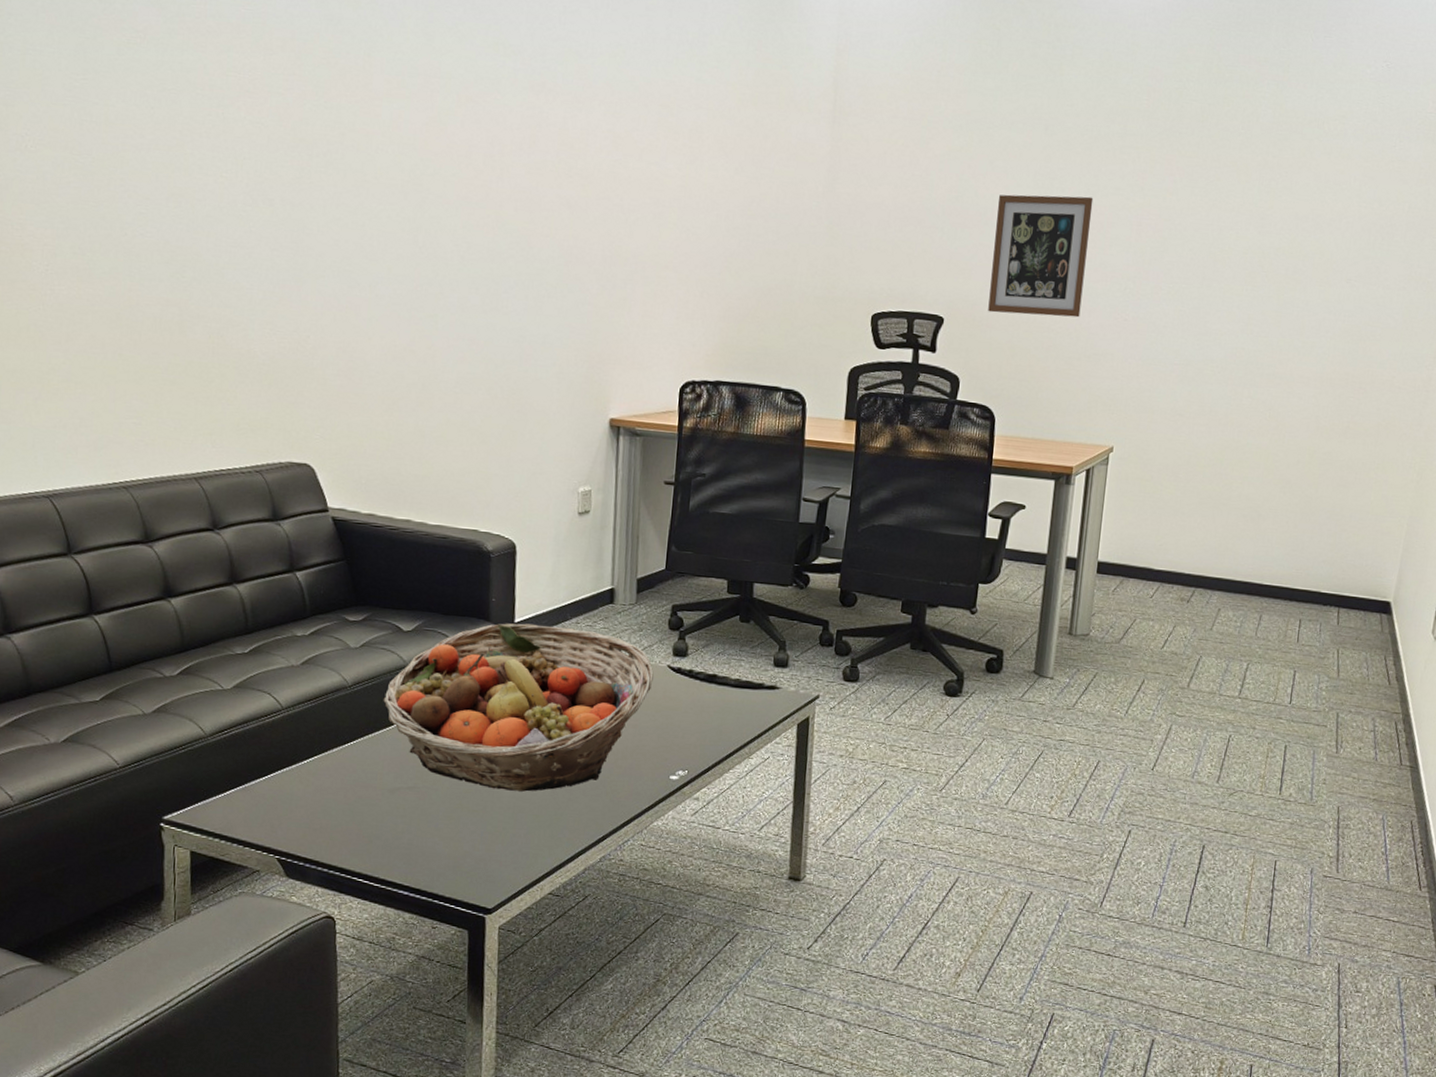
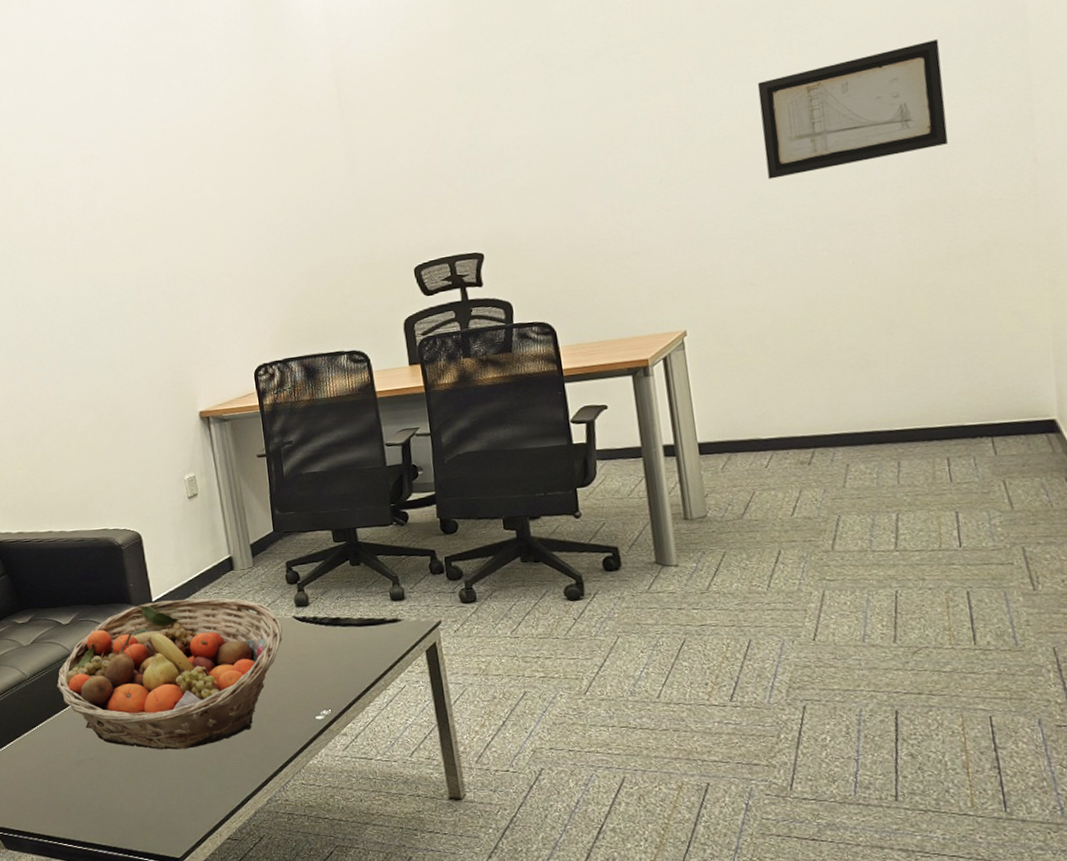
wall art: present [988,194,1094,318] -> none [512,108,620,238]
wall art: none [1219,213,1389,323] -> present [757,39,949,180]

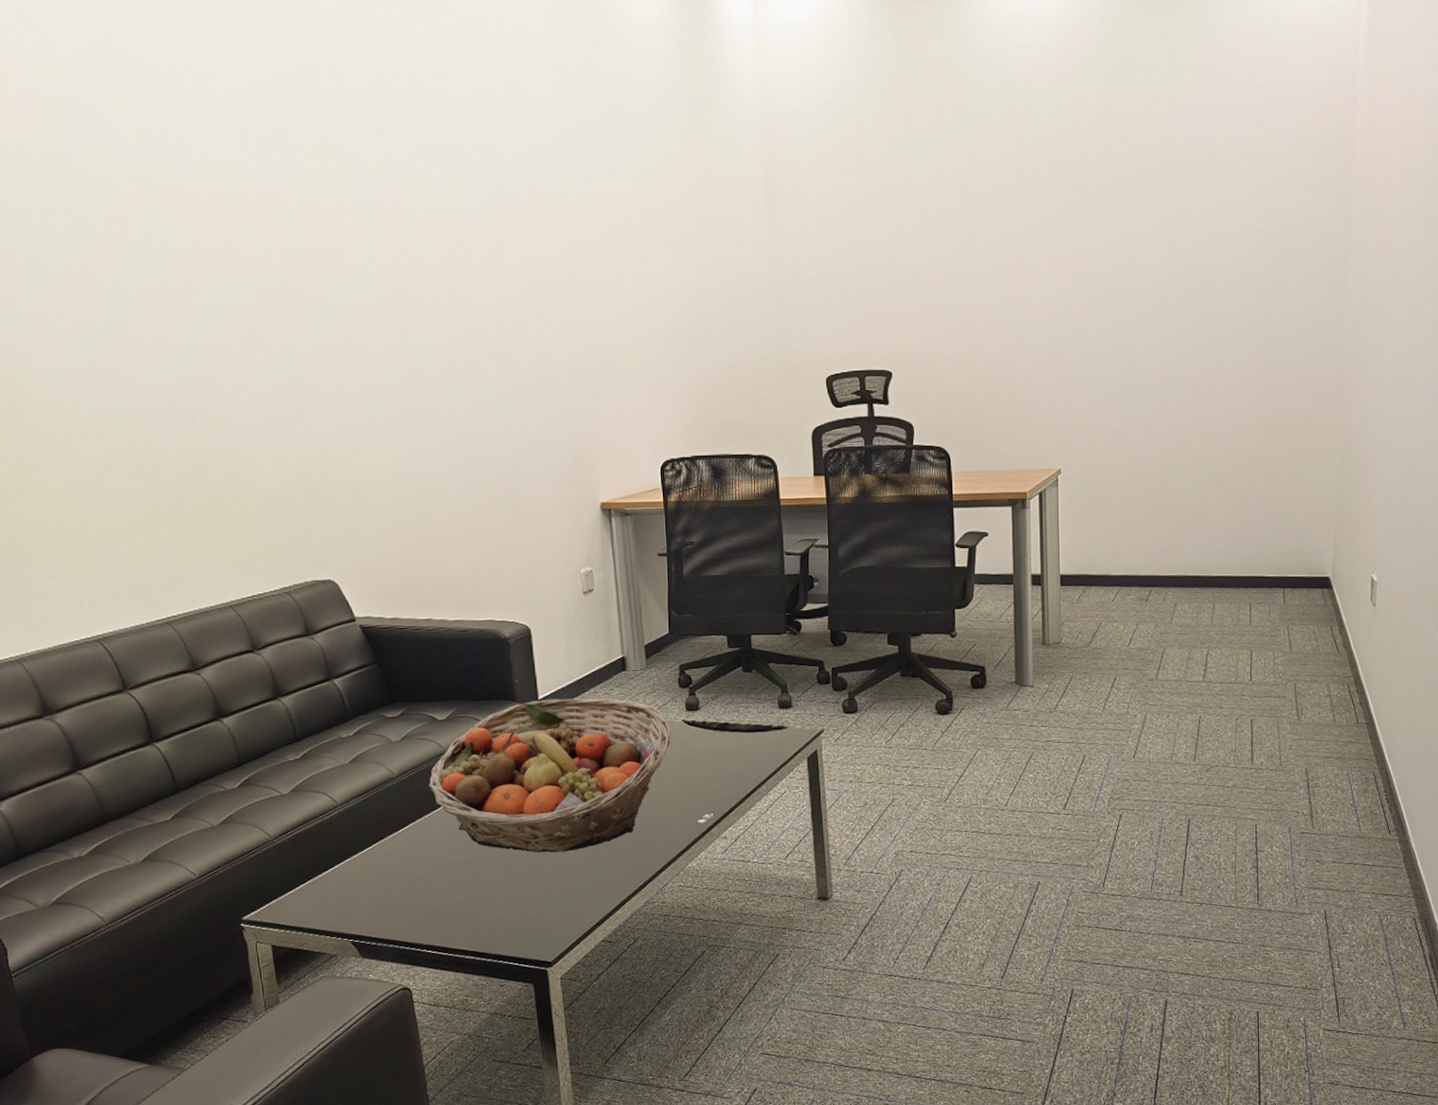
wall art: present [757,39,949,180] -> none [1140,229,1284,336]

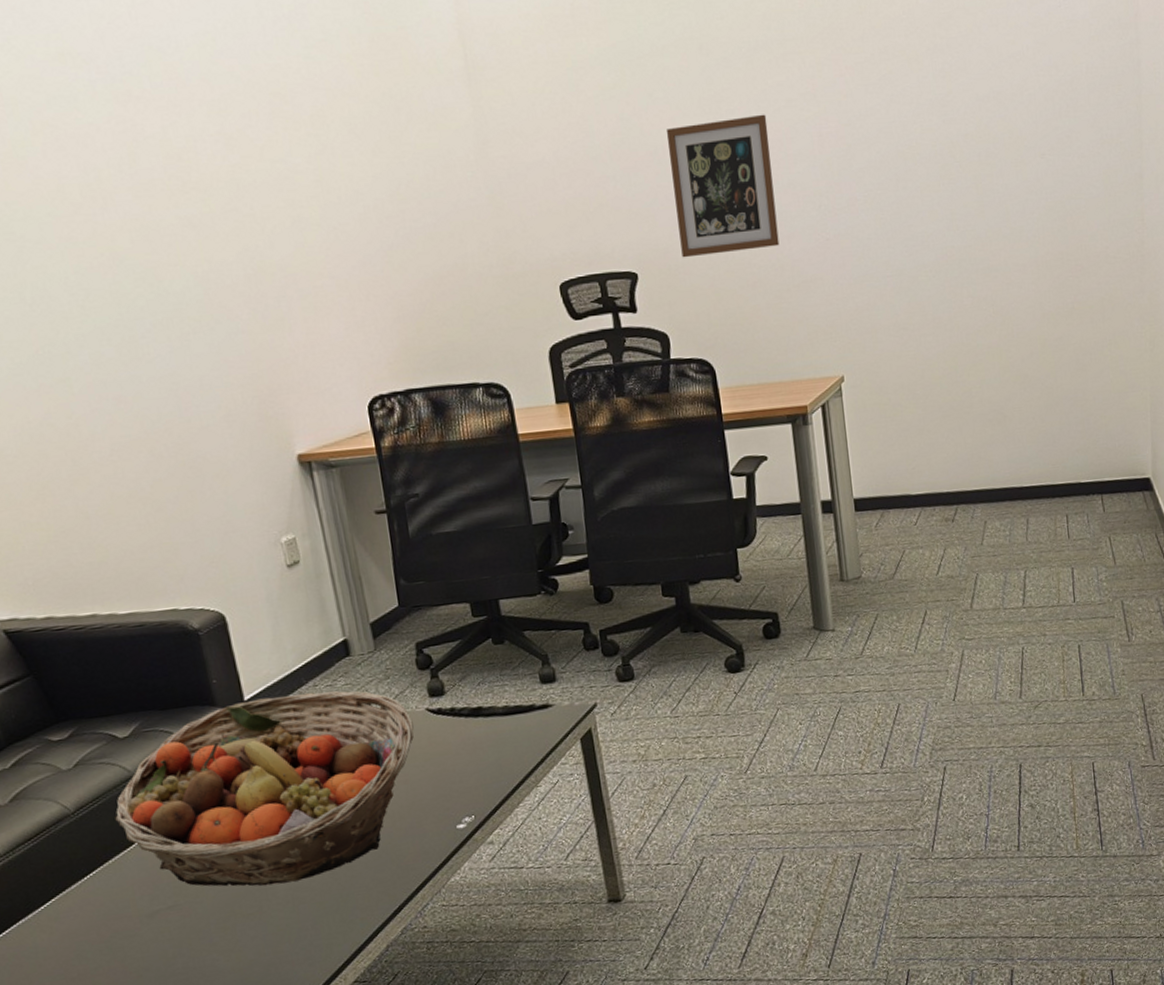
wall art: none [928,245,1015,362] -> present [667,114,780,258]

